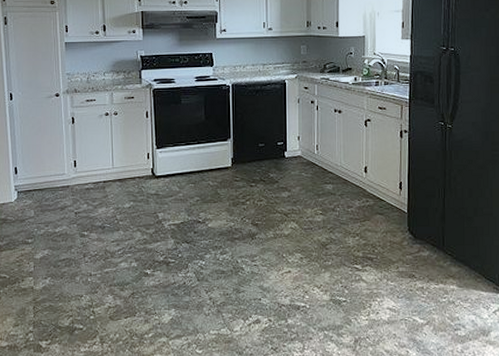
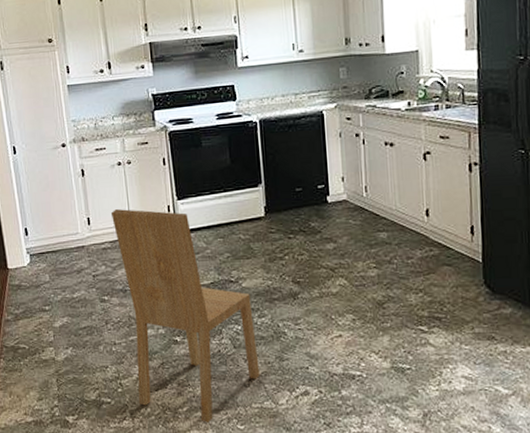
dining chair: none [97,154,219,347] -> present [111,209,260,423]

